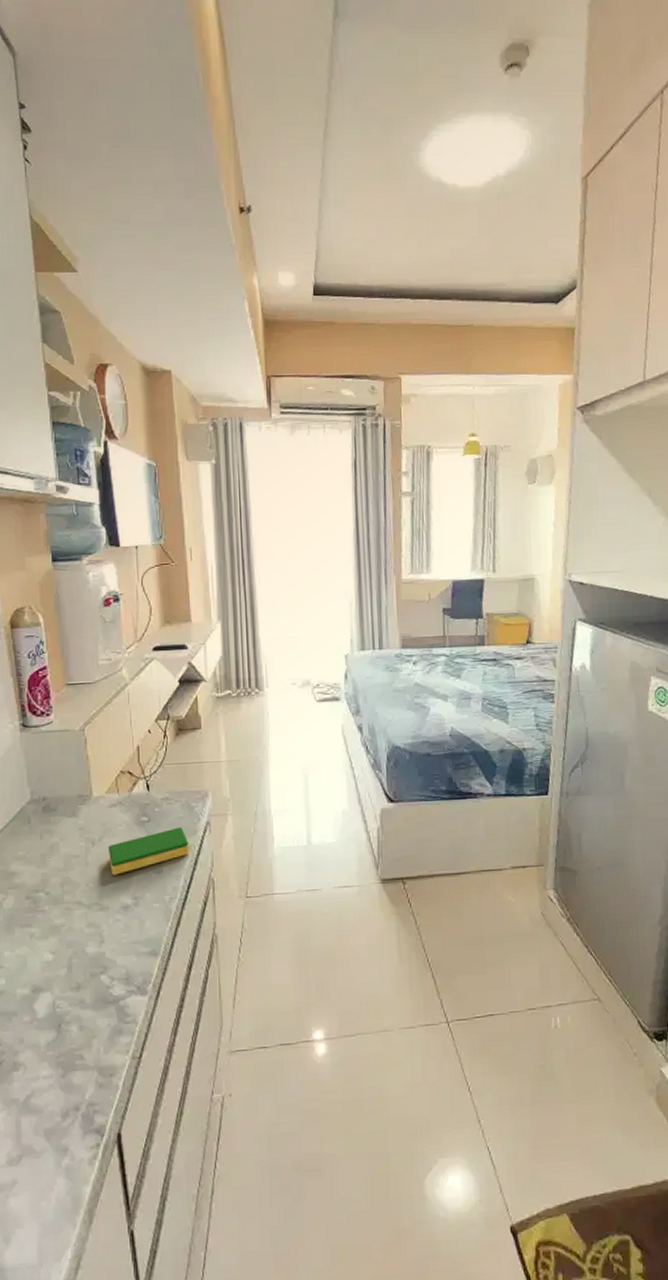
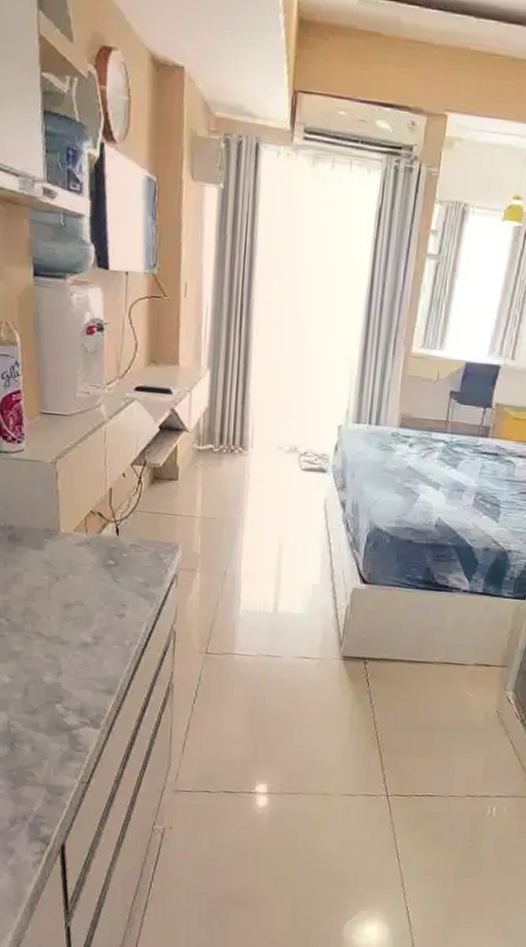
dish sponge: present [108,827,190,875] -> none [72,575,155,613]

